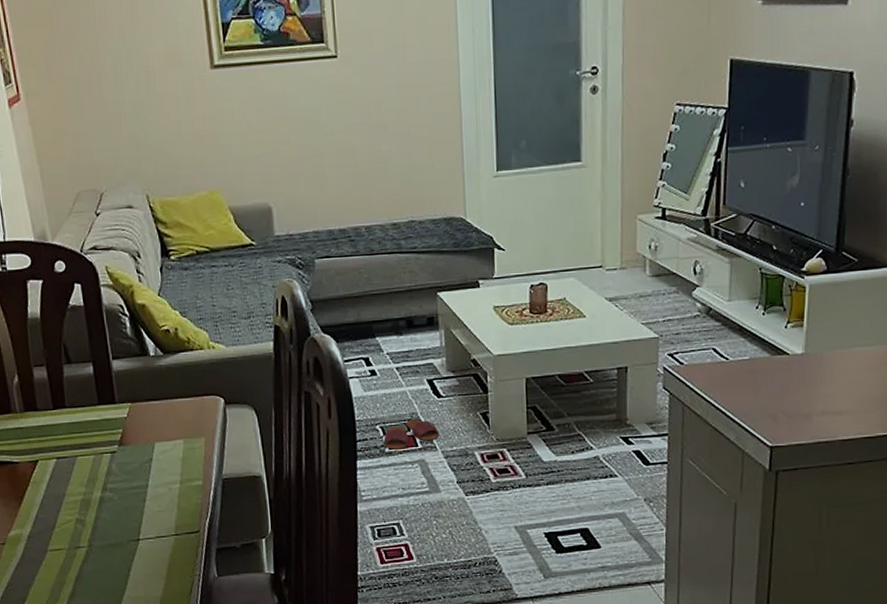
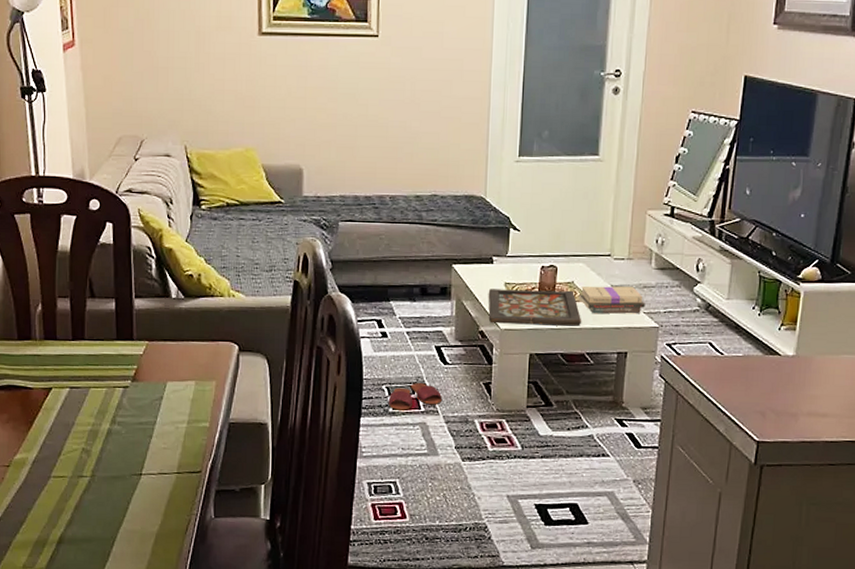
decorative tray: none [477,307,578,350] -> present [488,289,582,327]
books: none [572,296,643,330] -> present [578,286,646,314]

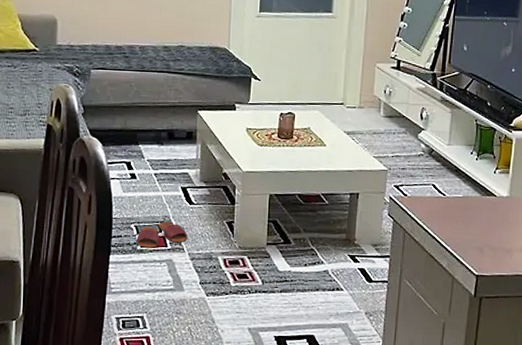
decorative tray: present [488,289,582,327] -> none [231,134,318,169]
books: present [578,286,646,314] -> none [314,132,375,158]

